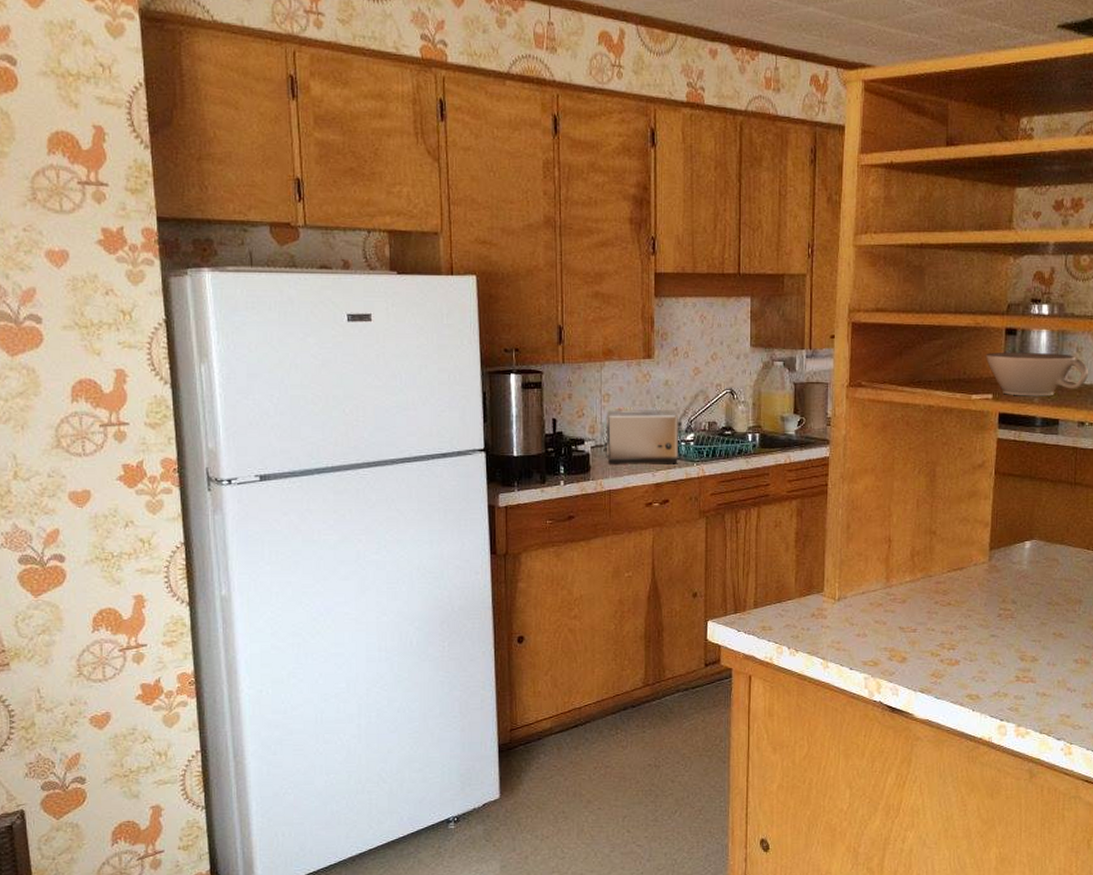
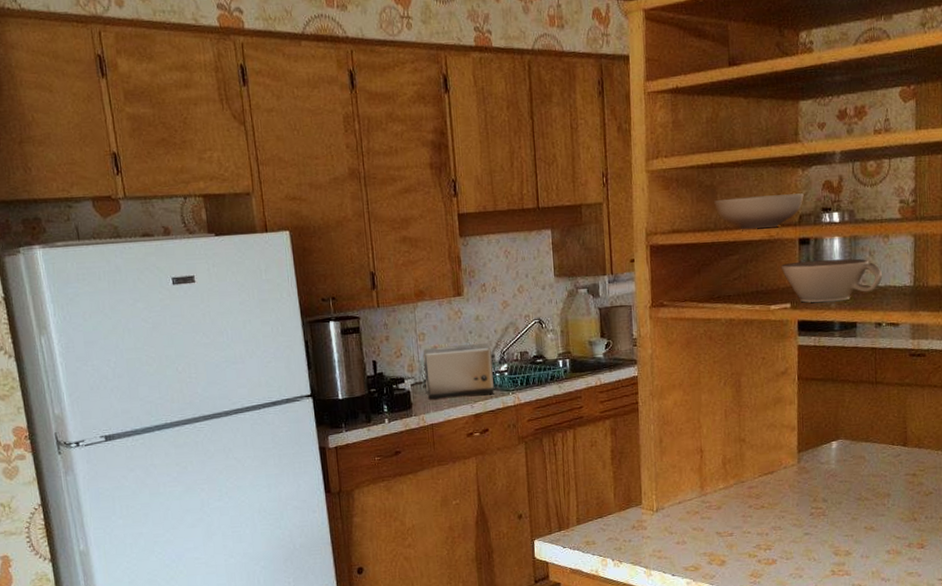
bowl: none [920,281,1014,315] -> present [713,193,804,230]

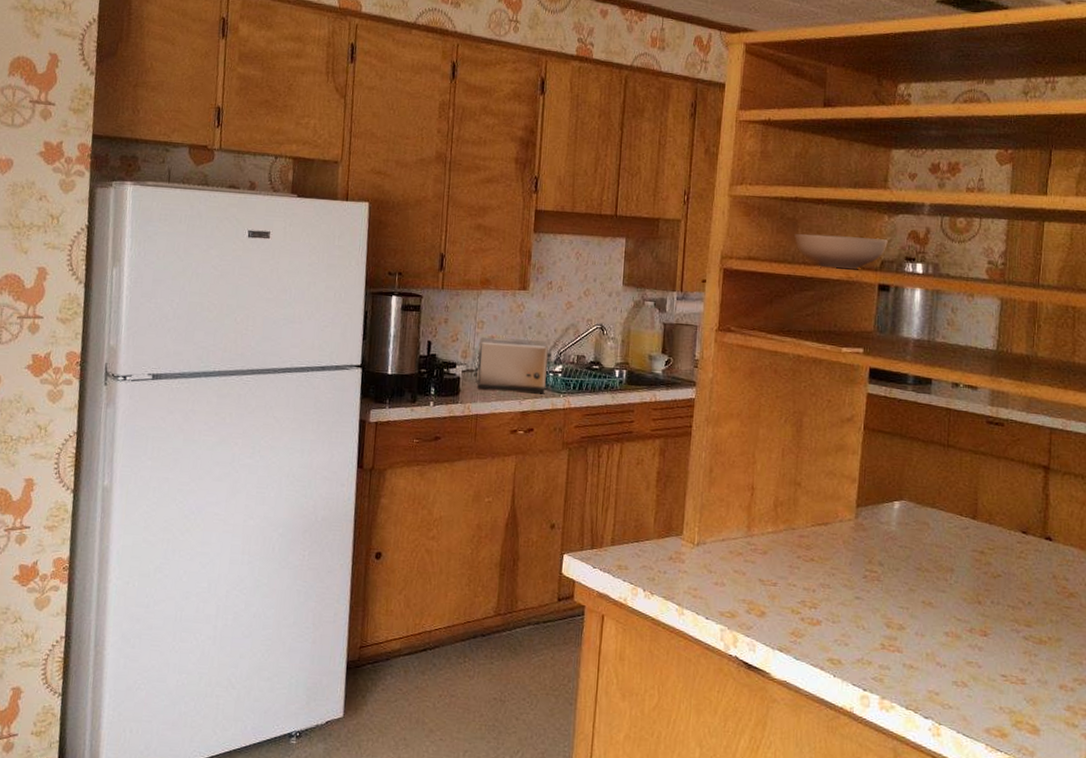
cup: present [781,258,883,303] -> none [857,307,964,355]

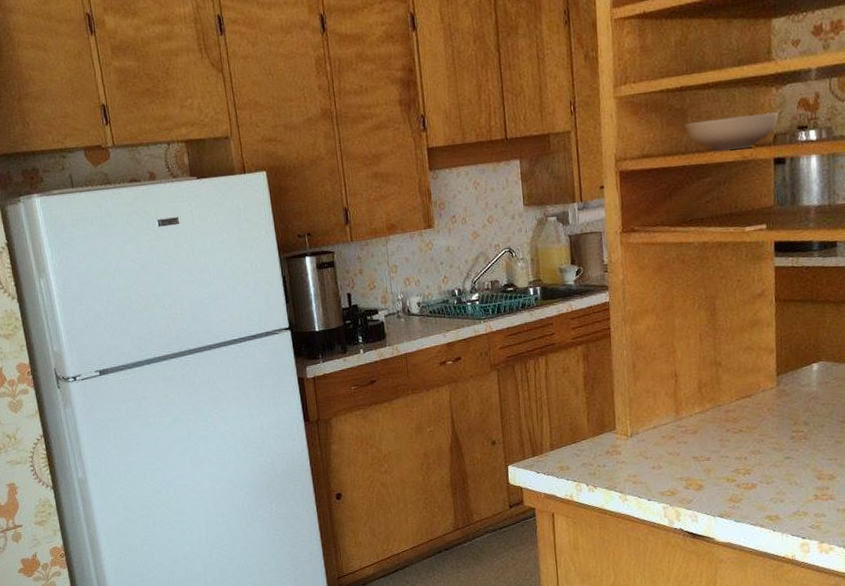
toaster: present [475,336,551,394] -> none [395,273,467,331]

